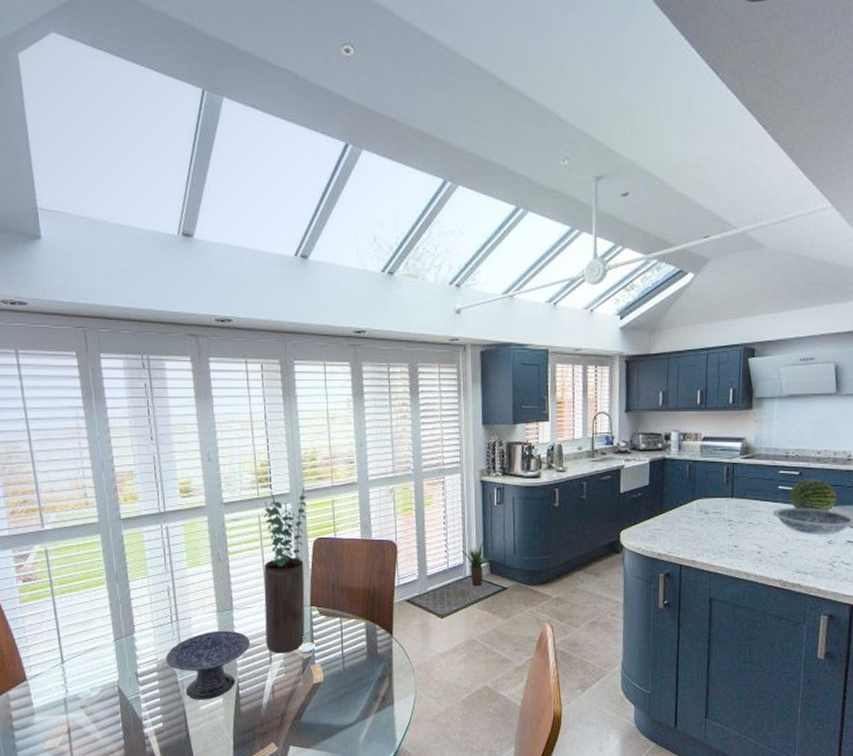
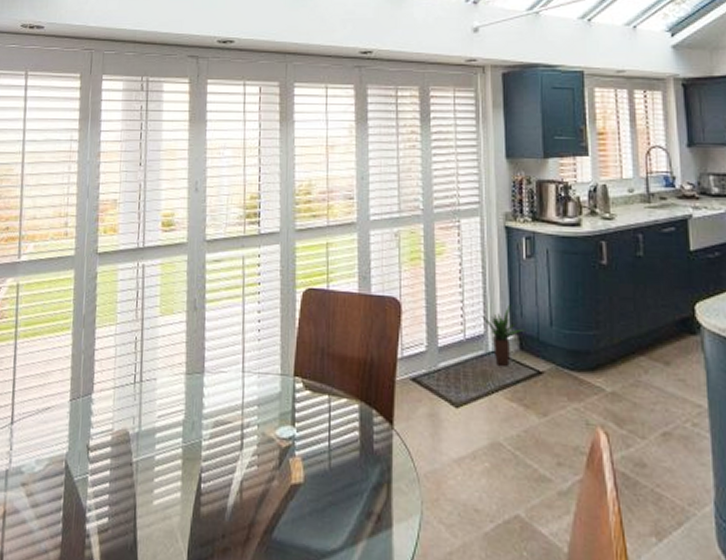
decorative bowl: present [166,630,250,700] -> none [122,398,220,493]
vase: present [263,487,307,653] -> none [238,225,298,438]

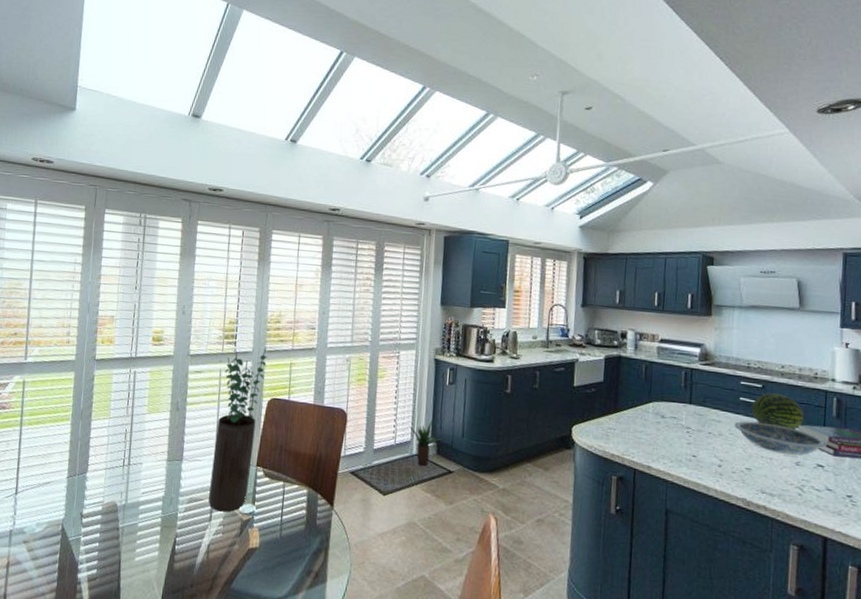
vase: none [238,225,298,438] -> present [208,347,268,512]

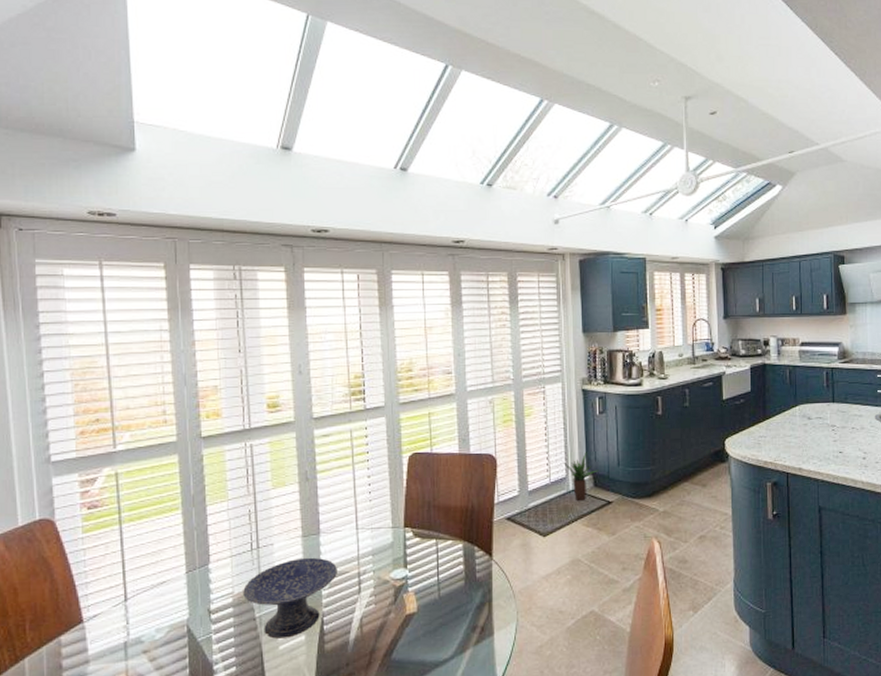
decorative bowl: none [111,480,194,552] -> present [243,557,337,639]
vase: present [208,347,268,512] -> none [354,399,402,582]

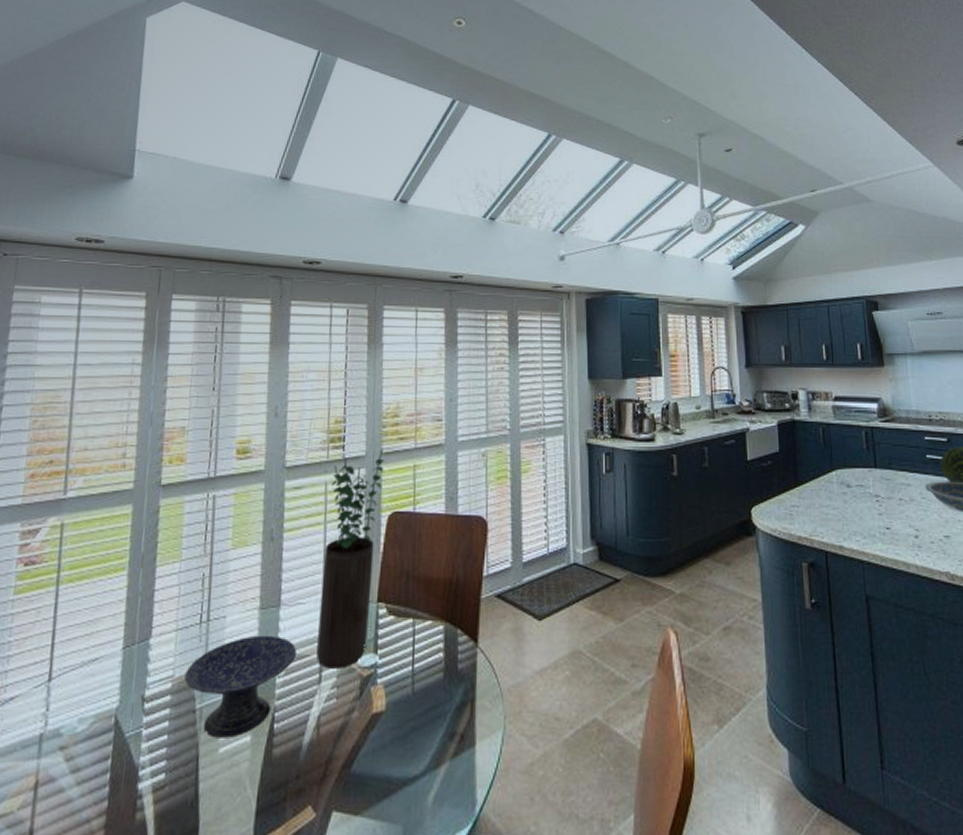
vase: none [354,399,402,582] -> present [317,449,385,669]
potted plant: present [564,452,599,500] -> none [564,517,605,576]

